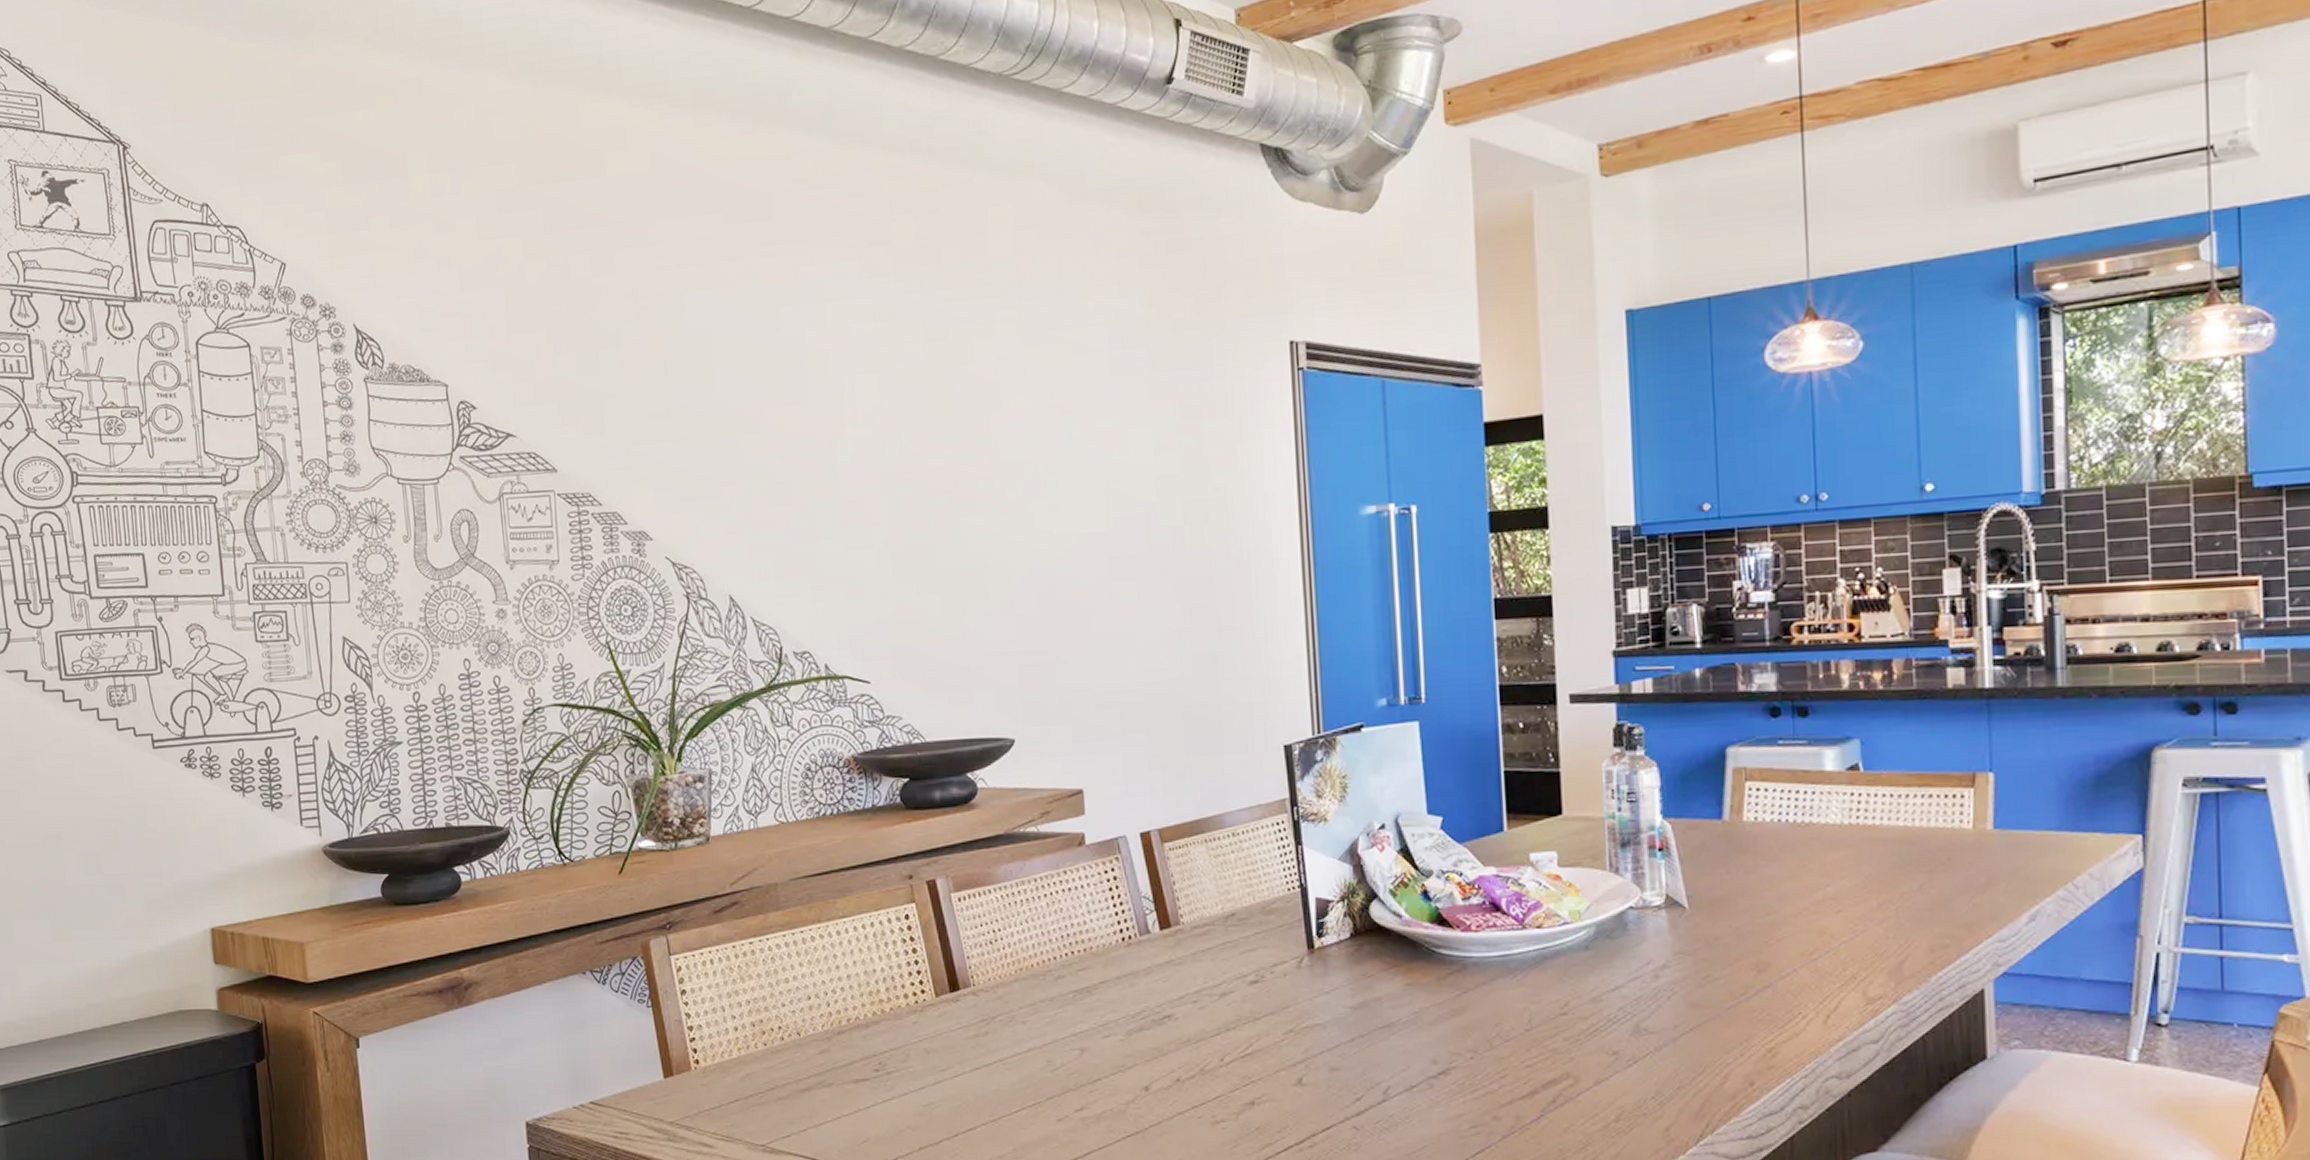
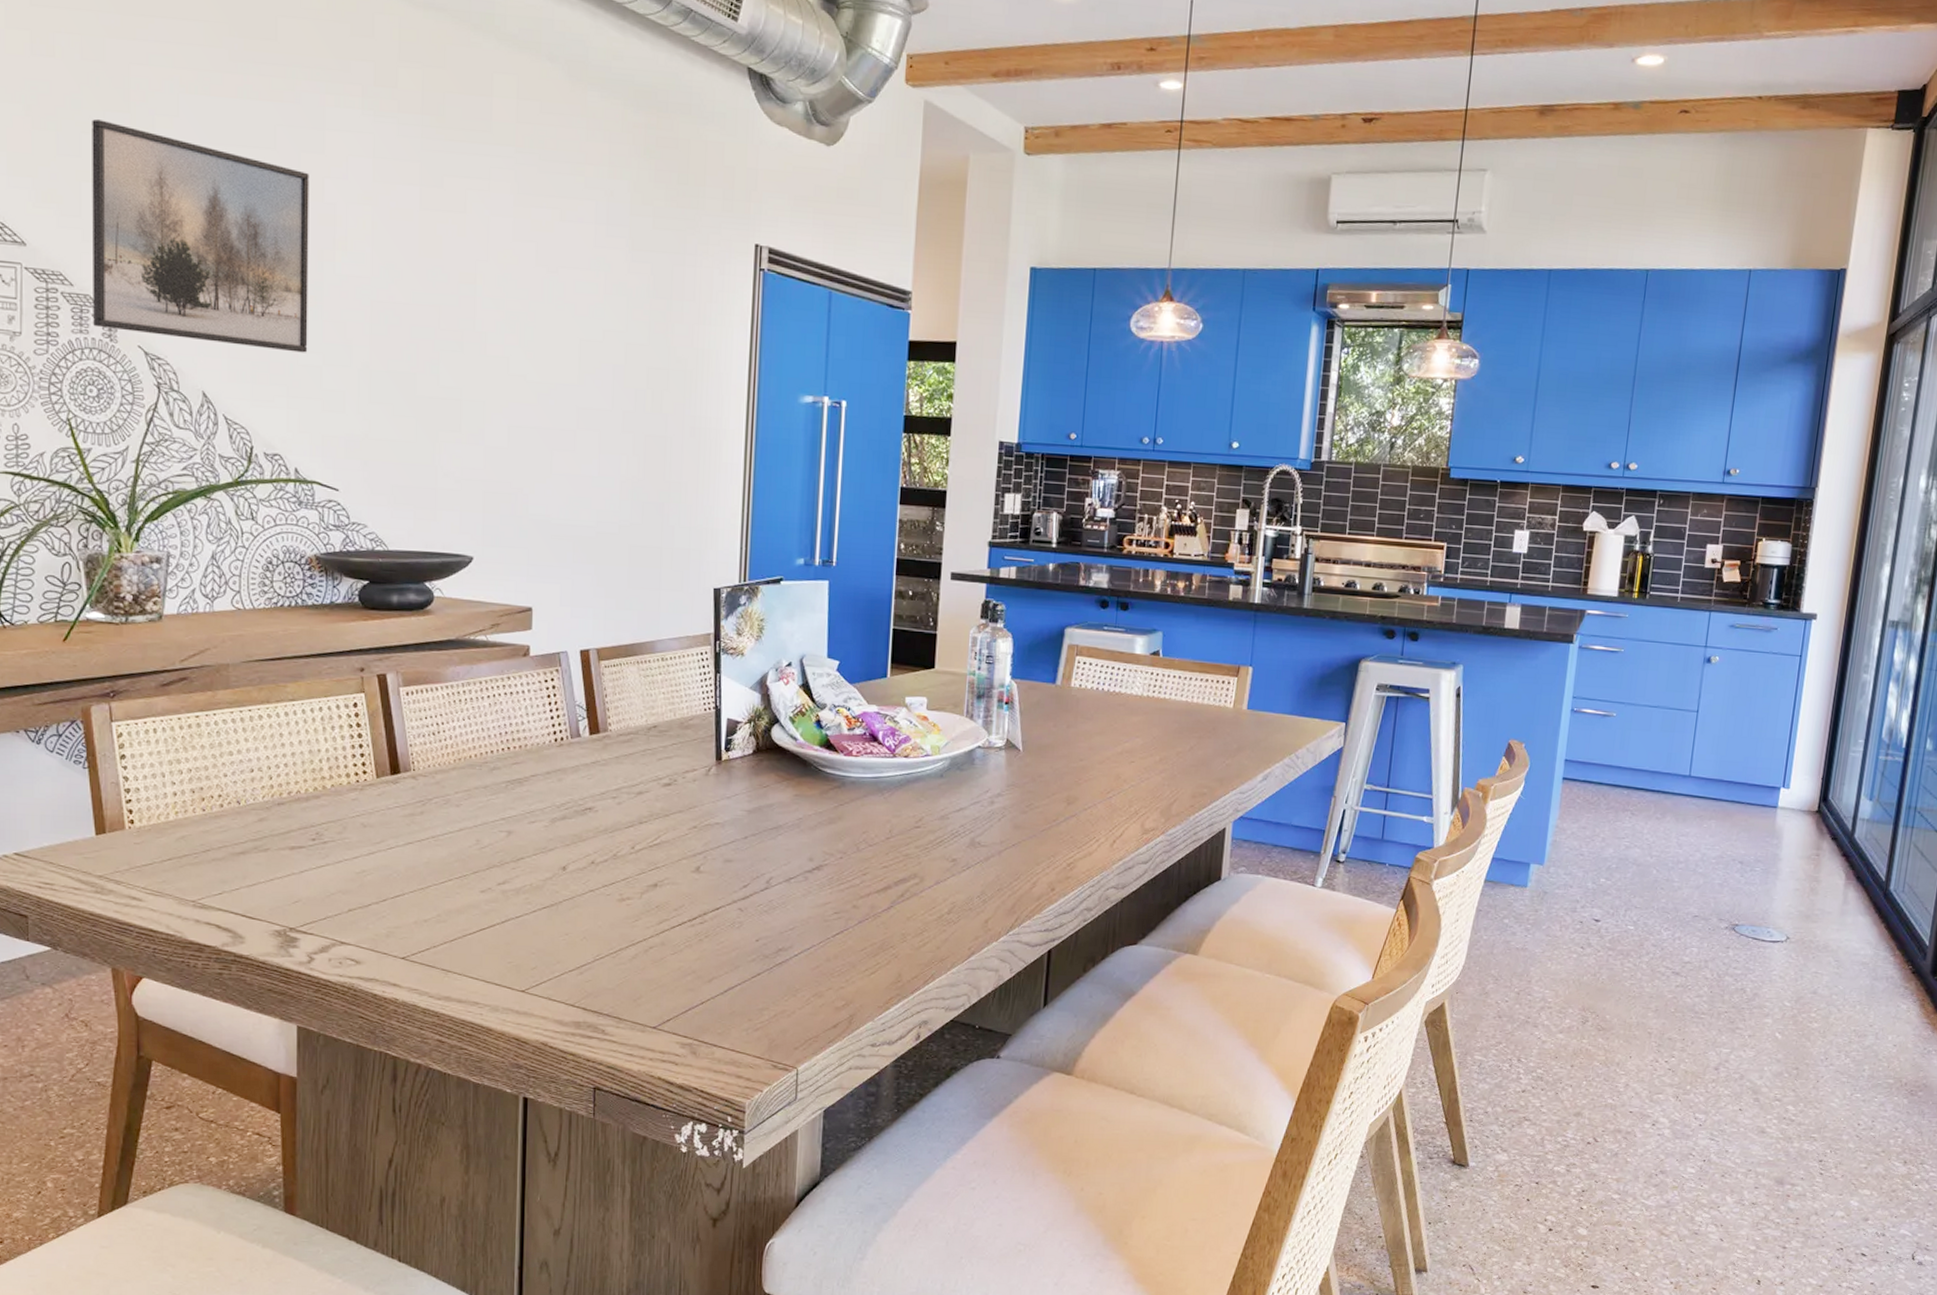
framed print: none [606,333,827,544] -> present [92,119,309,353]

